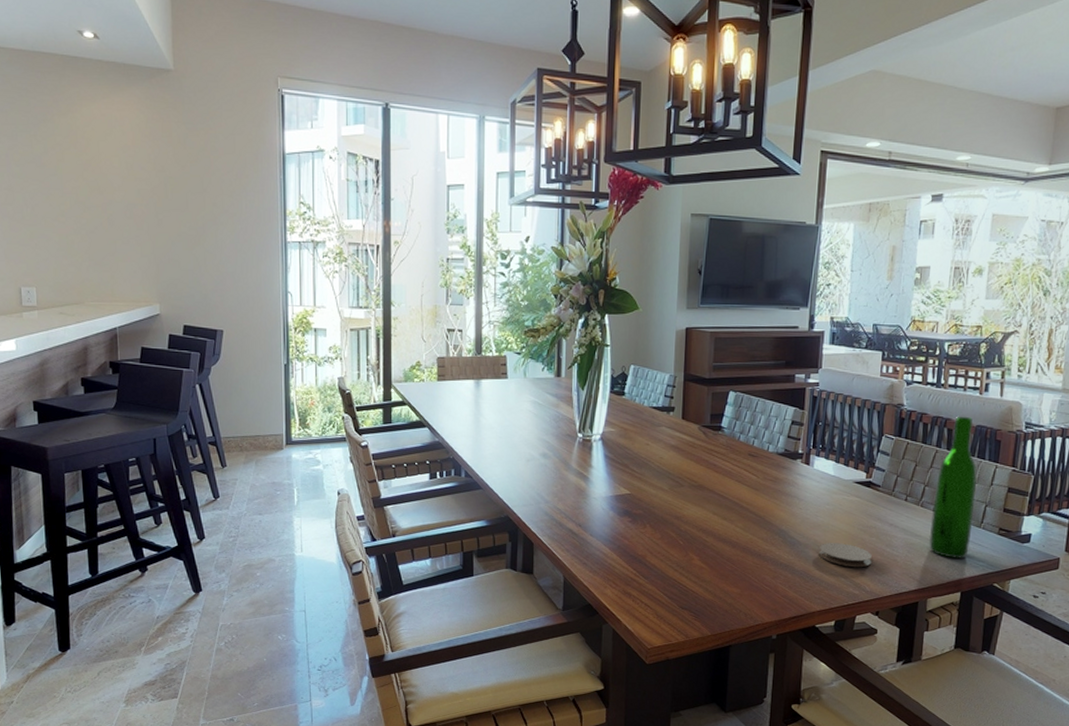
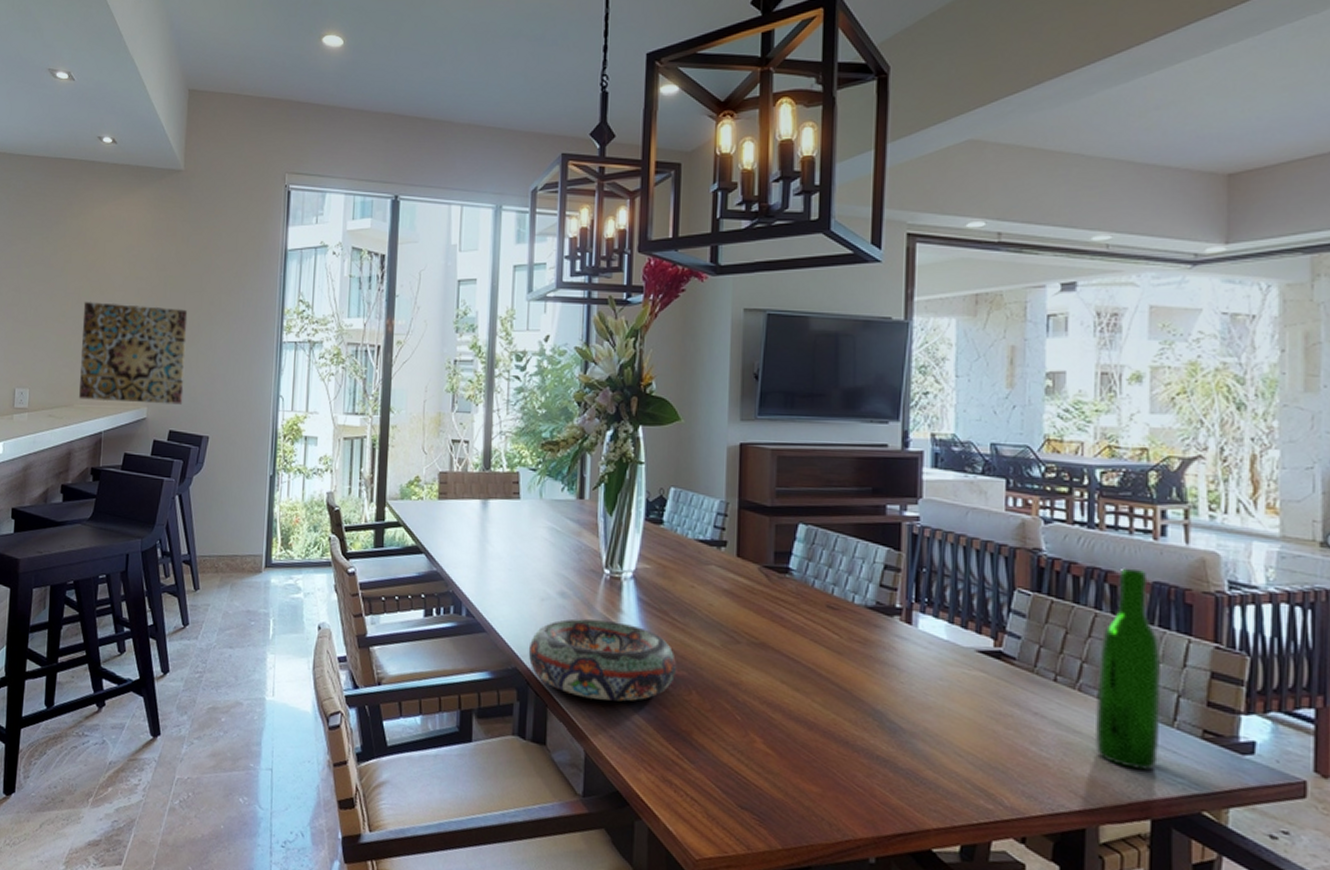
wall art: none [83,201,195,301] -> present [79,301,188,405]
decorative bowl: none [517,474,634,537] -> present [528,619,676,702]
coaster: present [819,543,872,568] -> none [932,732,1010,772]

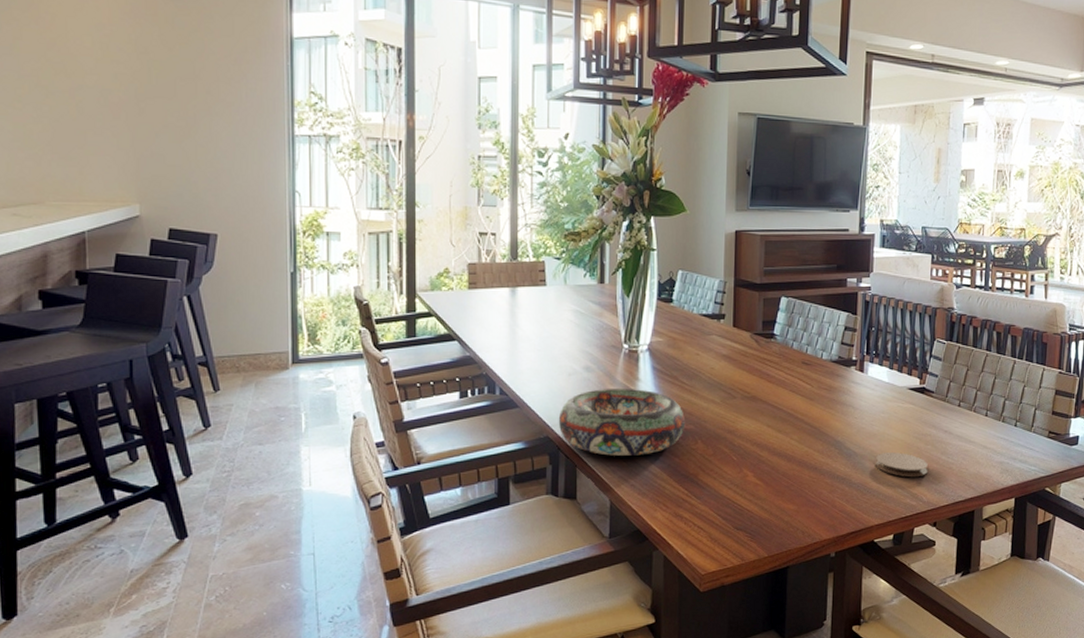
wall art: present [79,301,188,405] -> none [45,85,183,201]
coaster: none [932,732,1010,772] -> present [876,452,928,478]
wine bottle: present [1094,567,1162,770] -> none [982,319,1027,464]

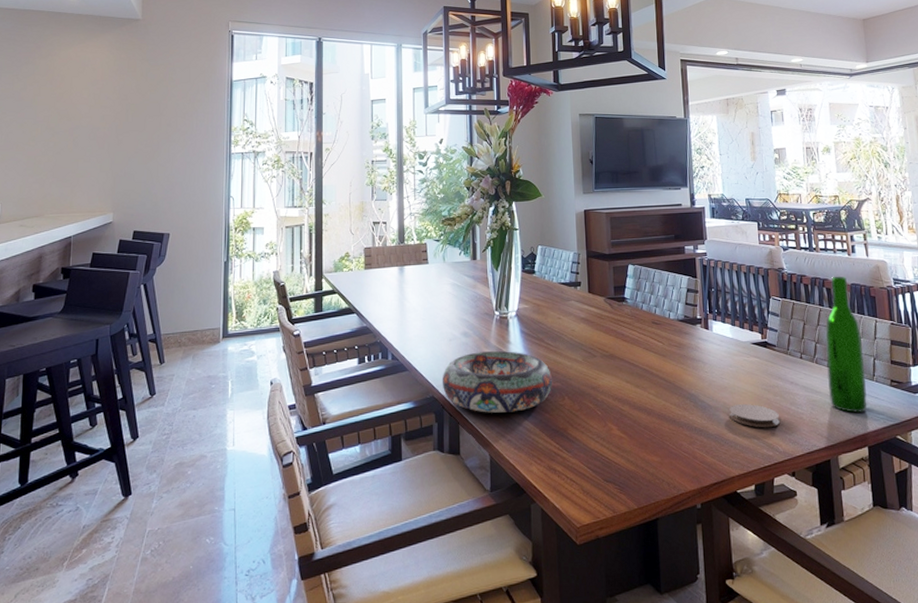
wine bottle: none [982,319,1027,464] -> present [825,276,867,413]

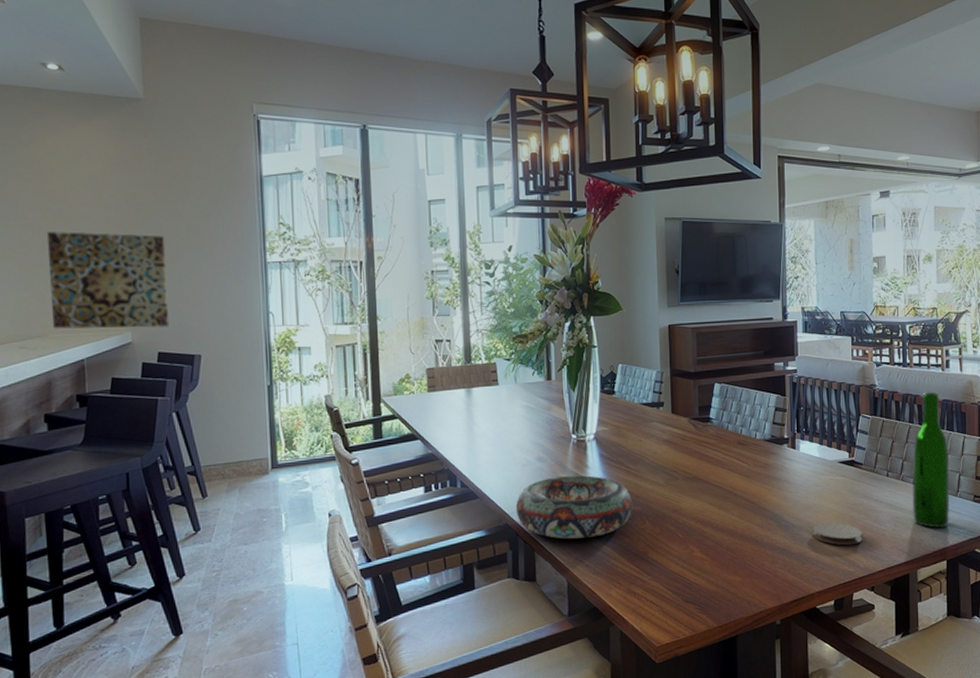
wall art: none [49,127,148,210] -> present [46,230,170,329]

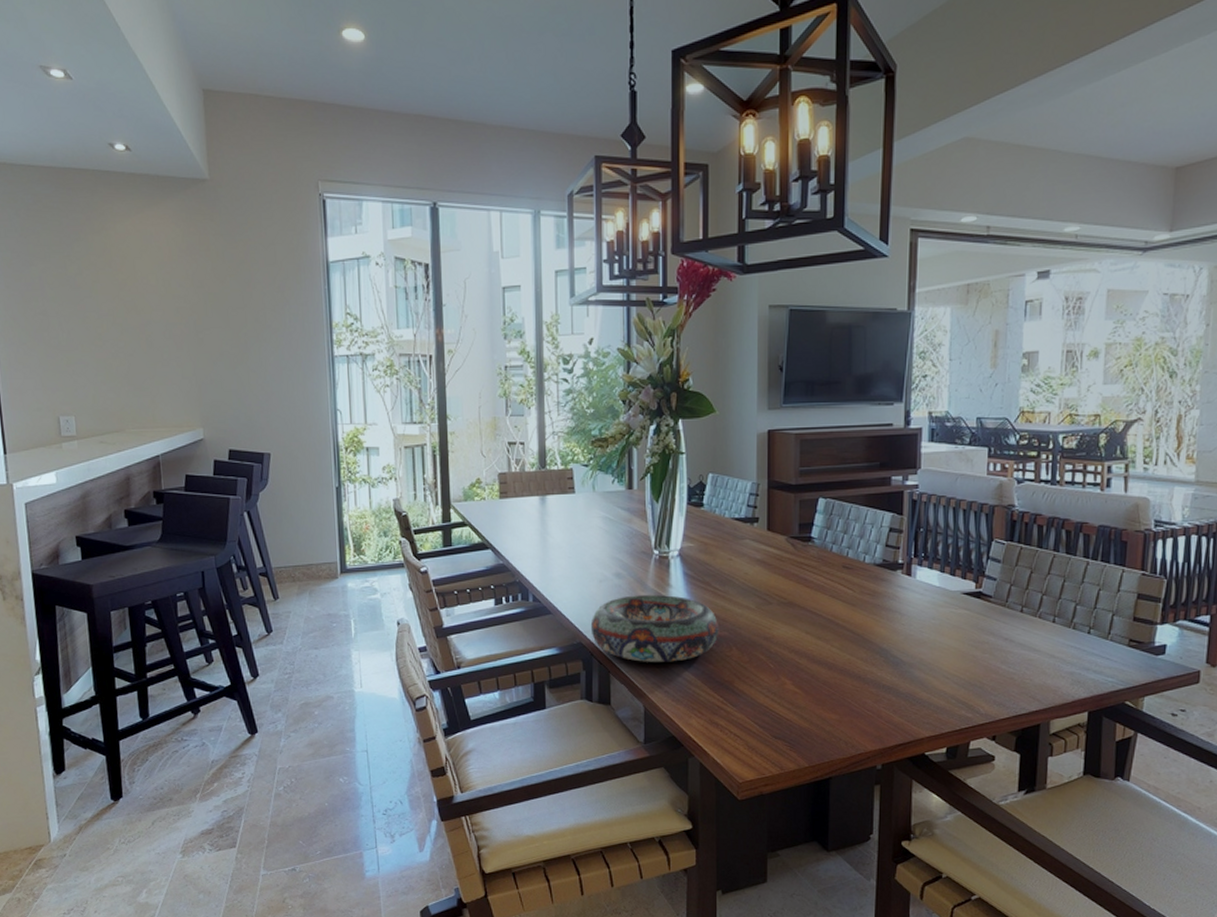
wall art: present [46,230,170,329] -> none [120,322,239,424]
coaster: present [813,522,862,546] -> none [926,661,985,688]
wine bottle: present [912,392,950,528] -> none [1049,515,1102,674]

